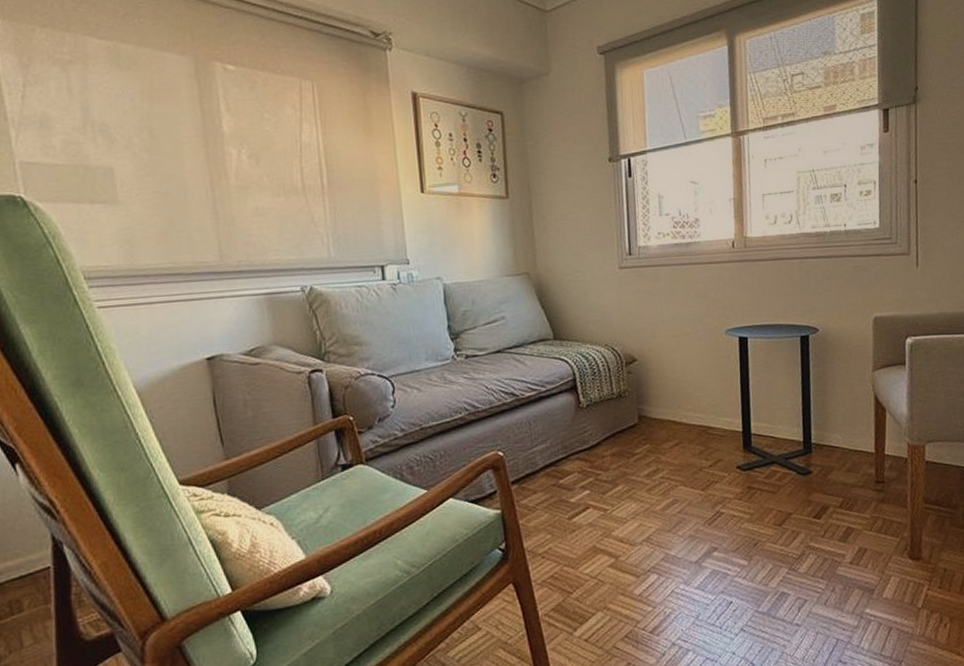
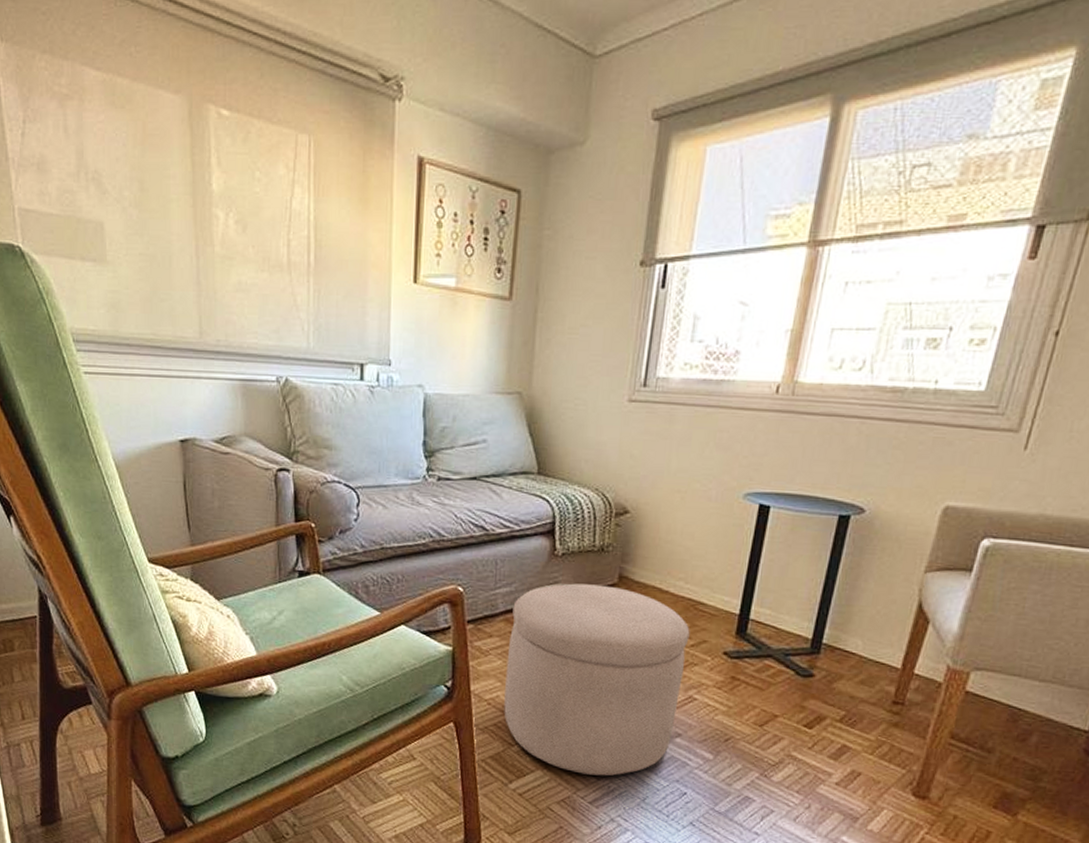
ottoman: none [551,426,710,607] -> present [504,583,690,776]

